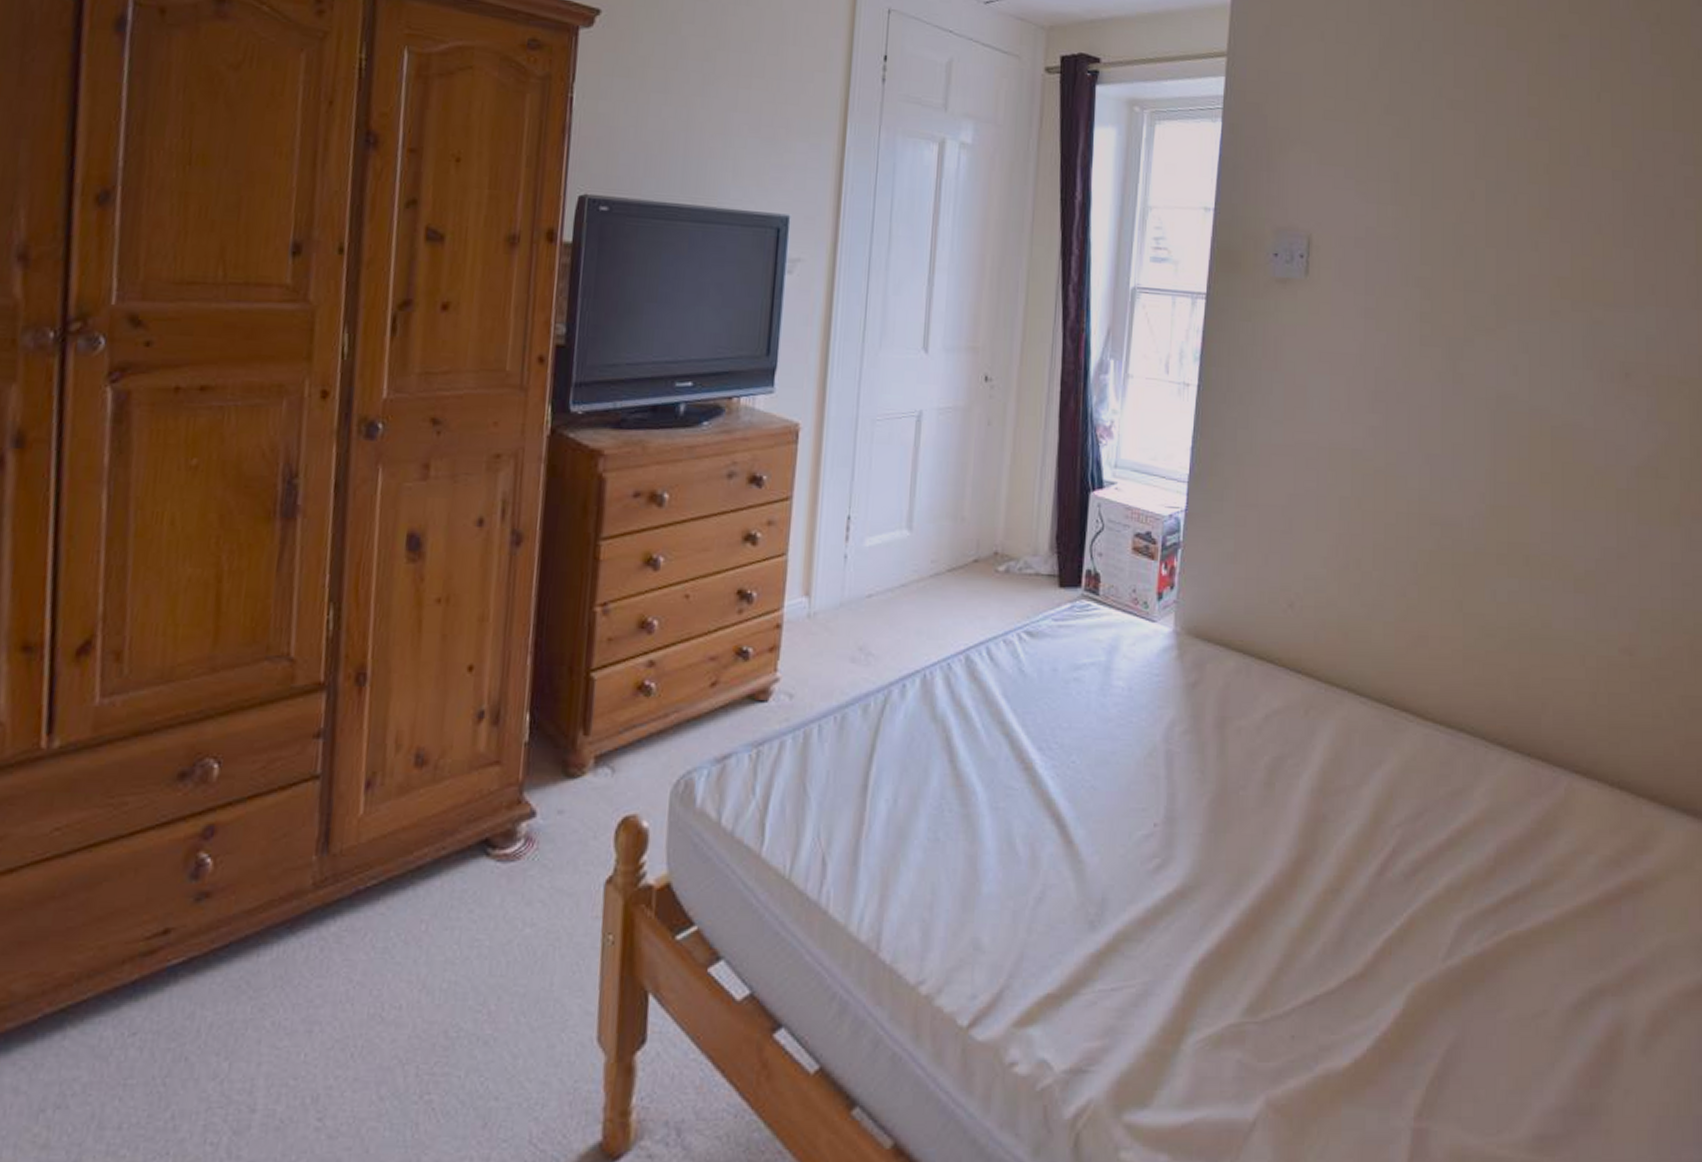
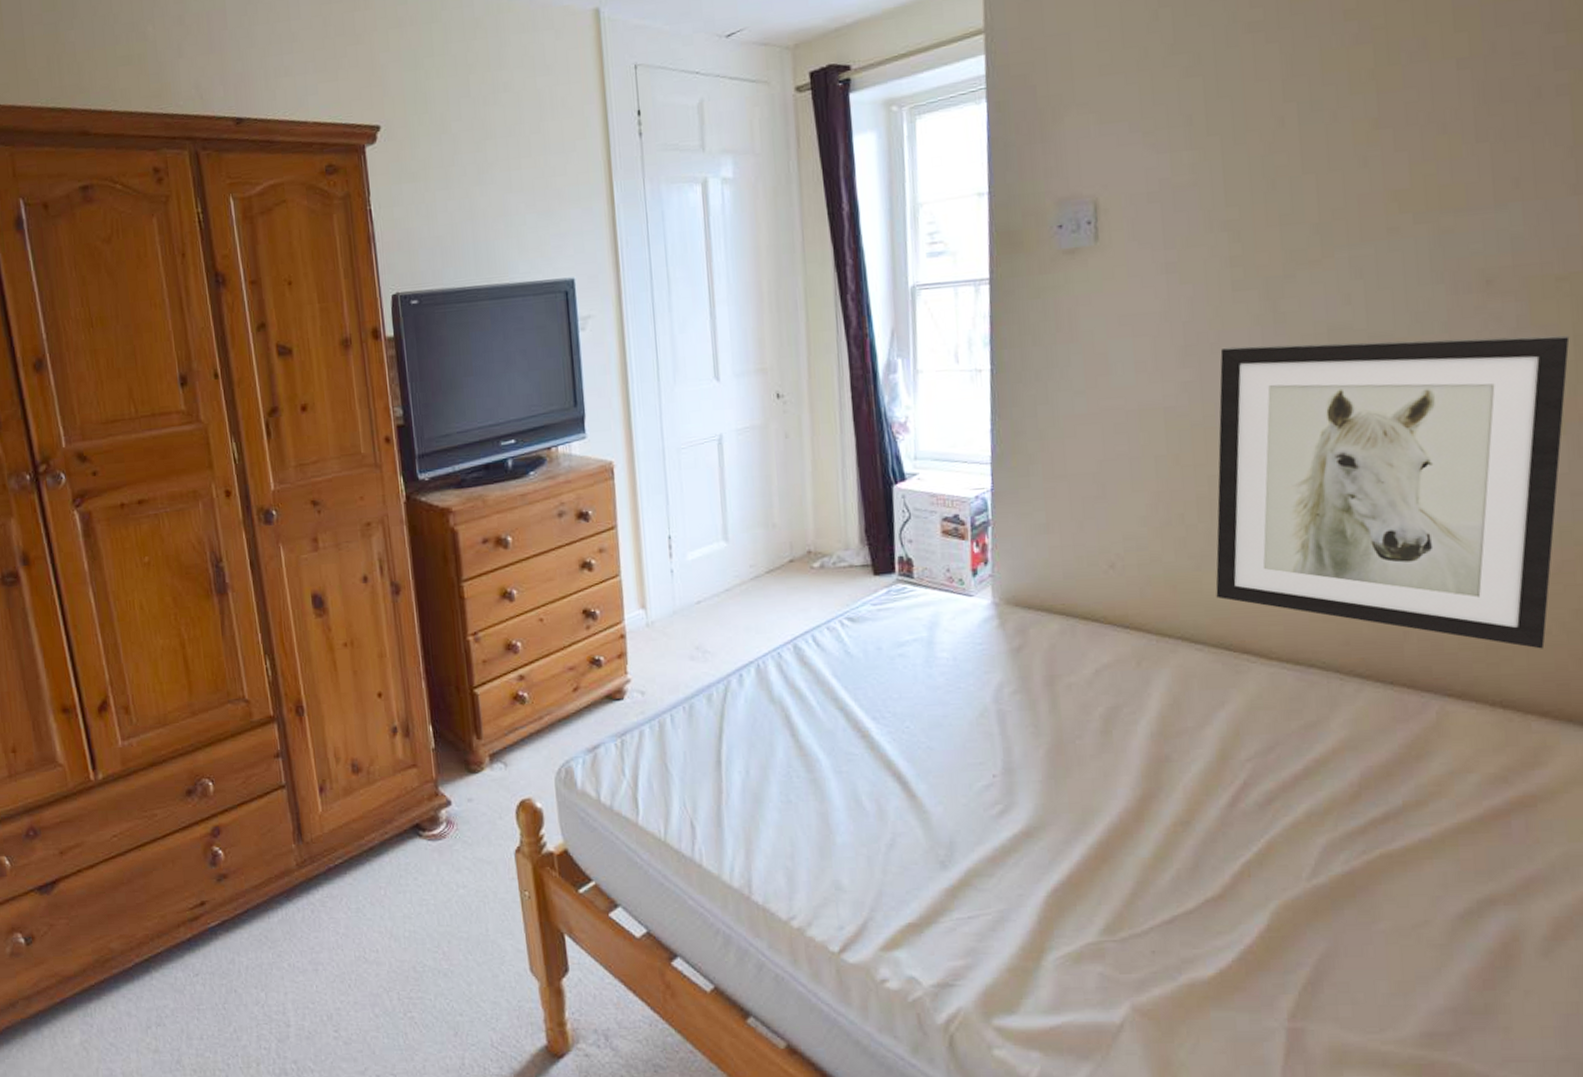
wall art: none [1383,398,1687,732] -> present [1216,335,1570,649]

